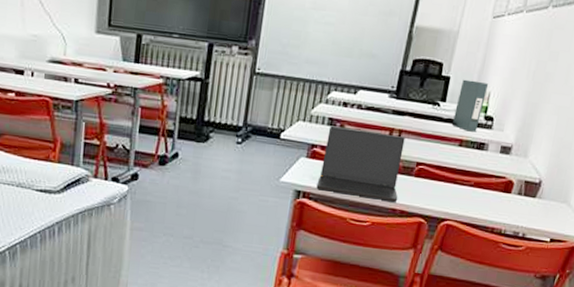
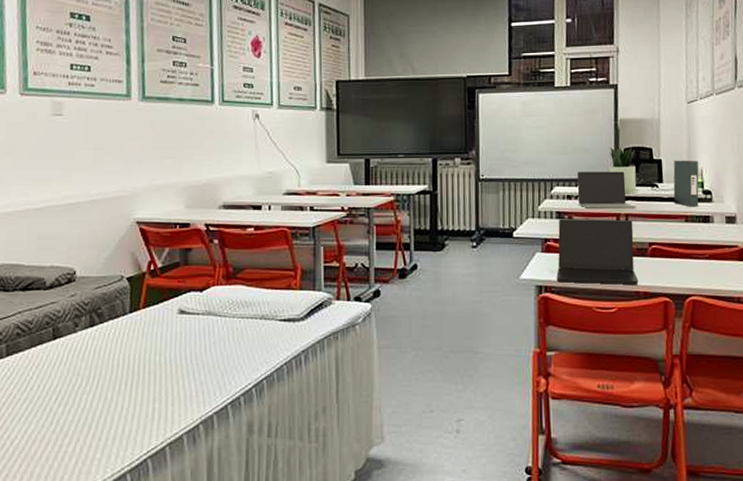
laptop: none [353,78,413,125] -> present [577,171,637,208]
planter: none [392,56,424,110] -> present [609,147,639,194]

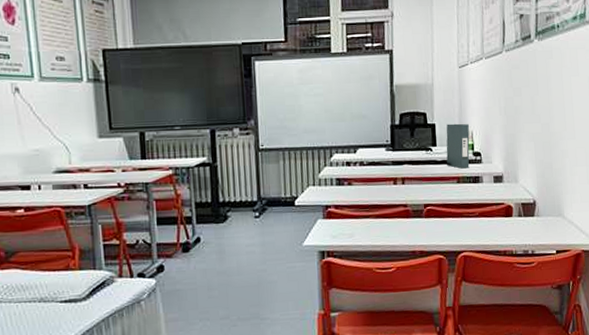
laptop: present [556,218,639,285] -> none [338,183,415,247]
laptop: present [577,171,637,208] -> none [355,136,412,174]
planter: present [609,147,639,194] -> none [386,112,415,159]

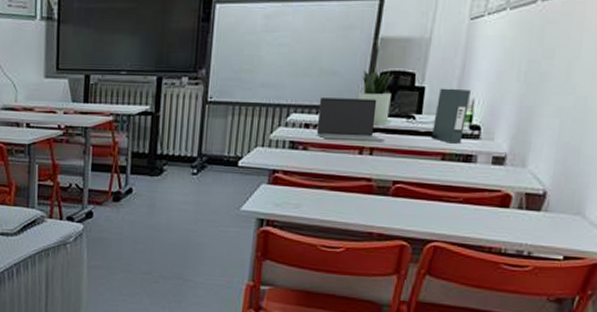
laptop: none [355,136,412,174] -> present [316,98,385,141]
planter: none [386,112,415,159] -> present [358,71,393,126]

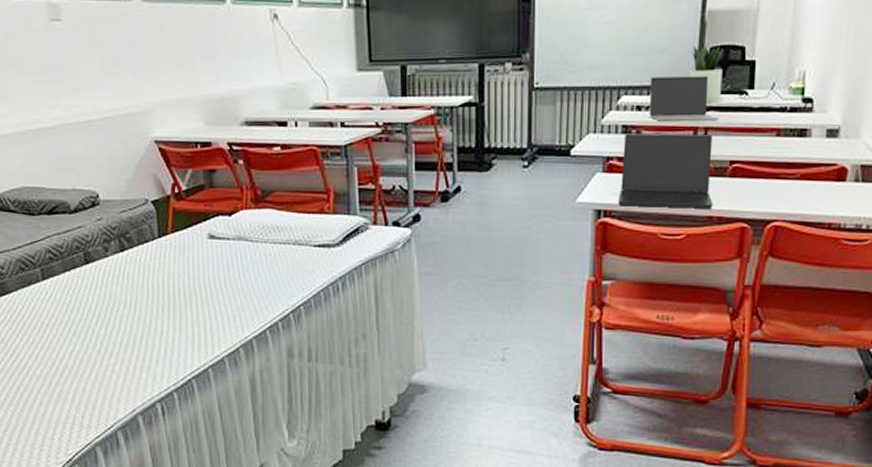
laptop: none [281,149,378,226] -> present [618,133,713,210]
binder: present [432,88,470,144] -> none [765,60,801,118]

